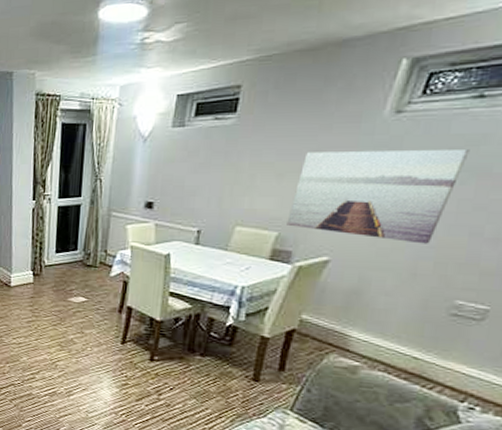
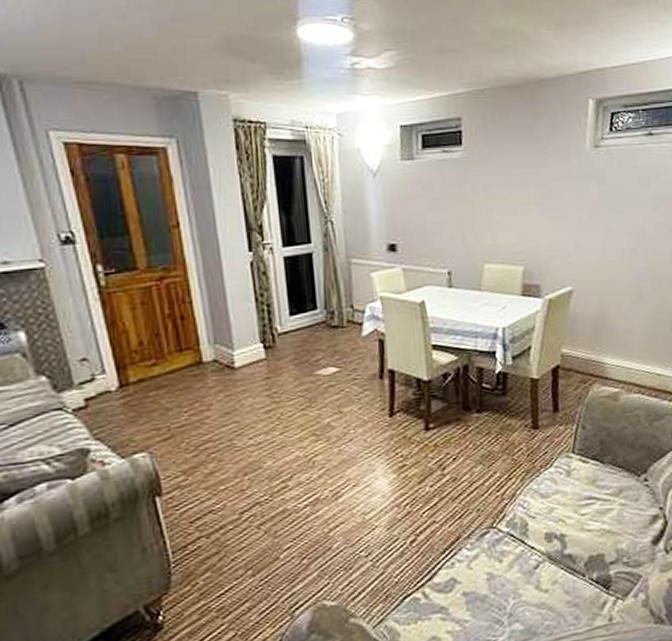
wall art: present [287,148,470,244] -> none [529,178,654,266]

